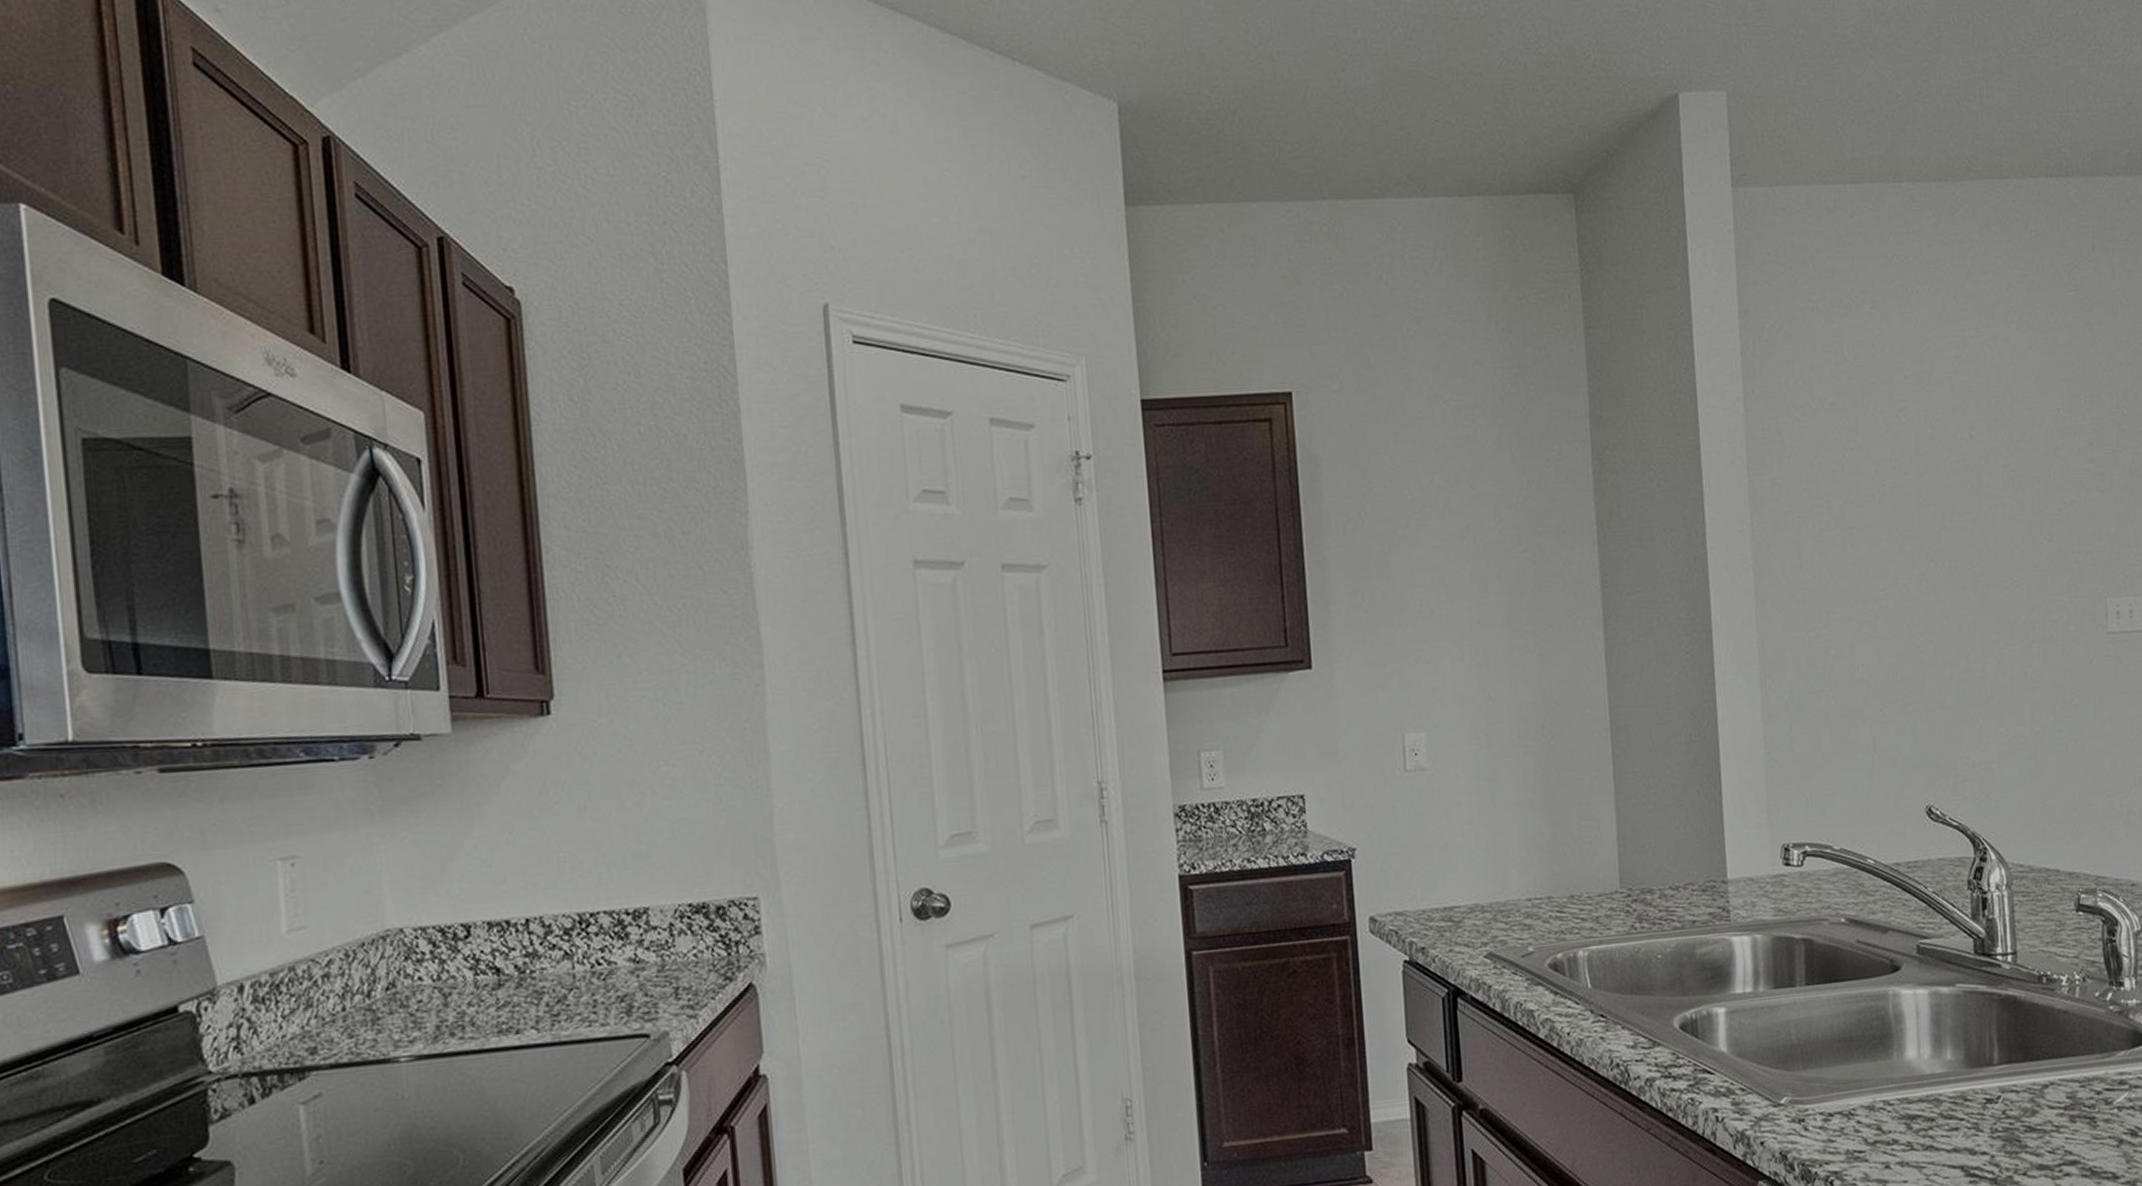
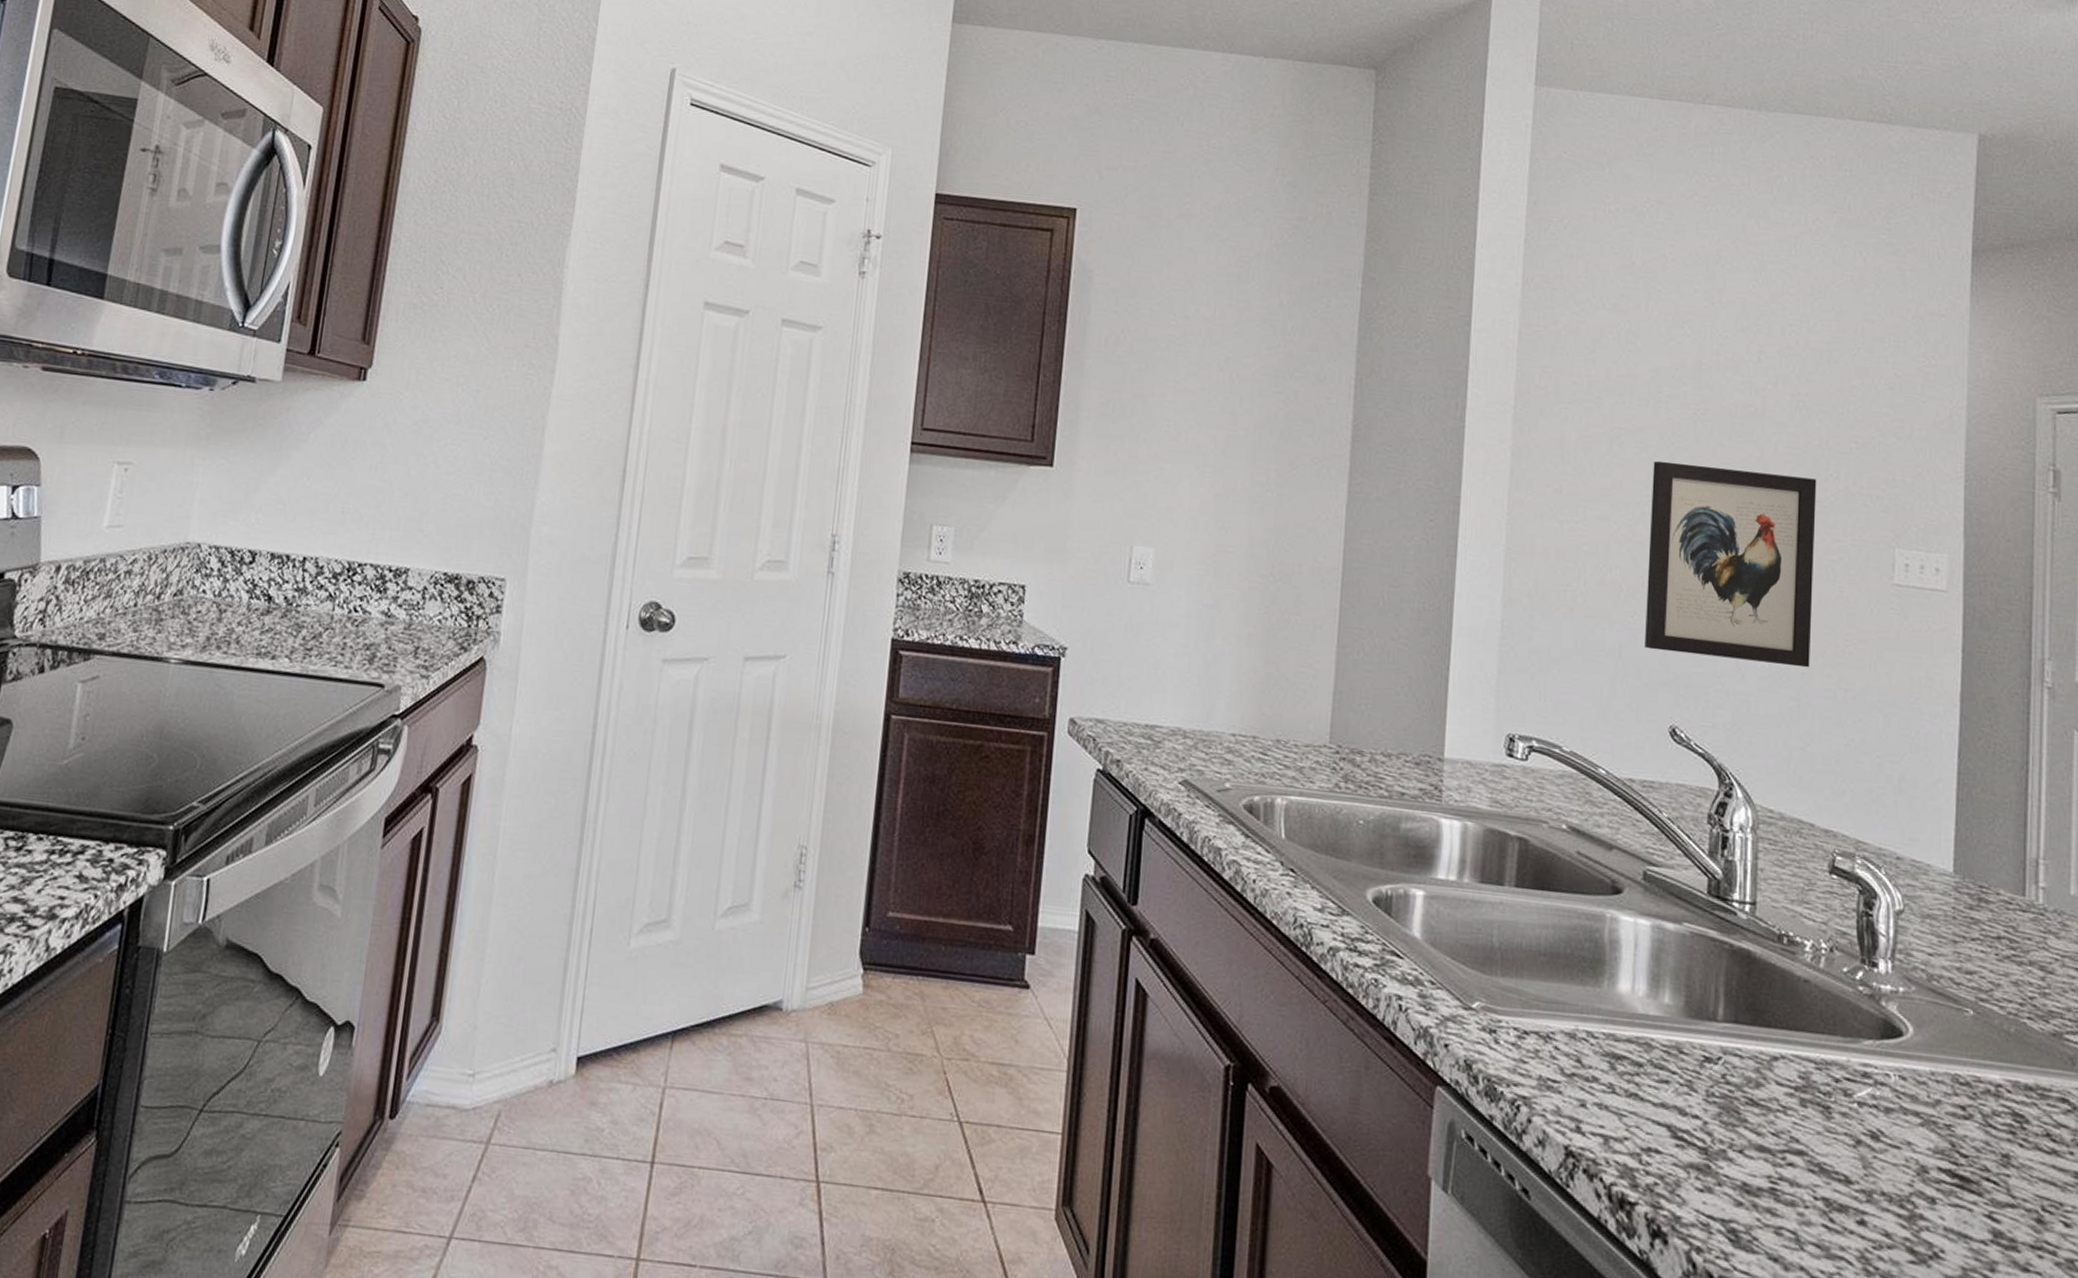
wall art: none [1885,545,2043,738] -> present [1645,460,1817,668]

